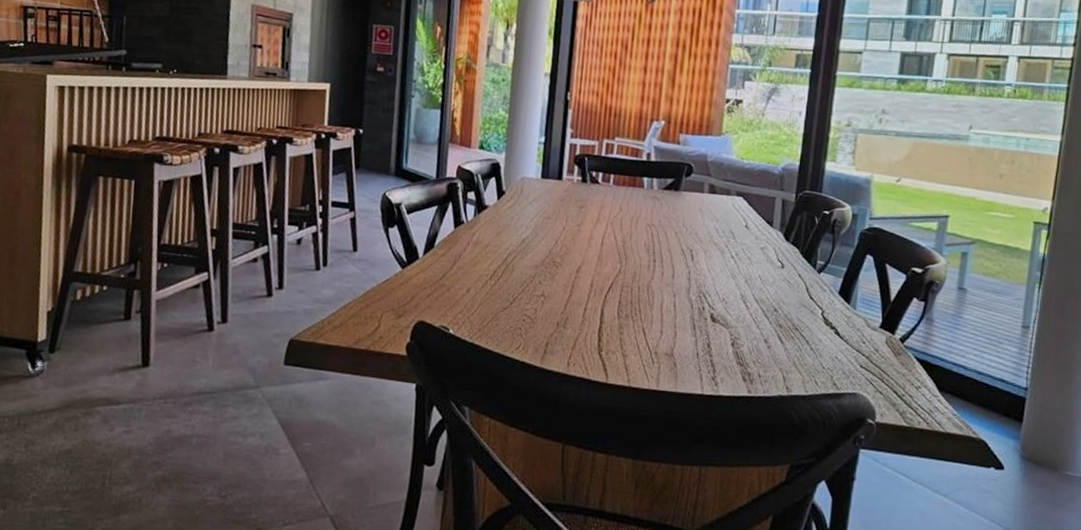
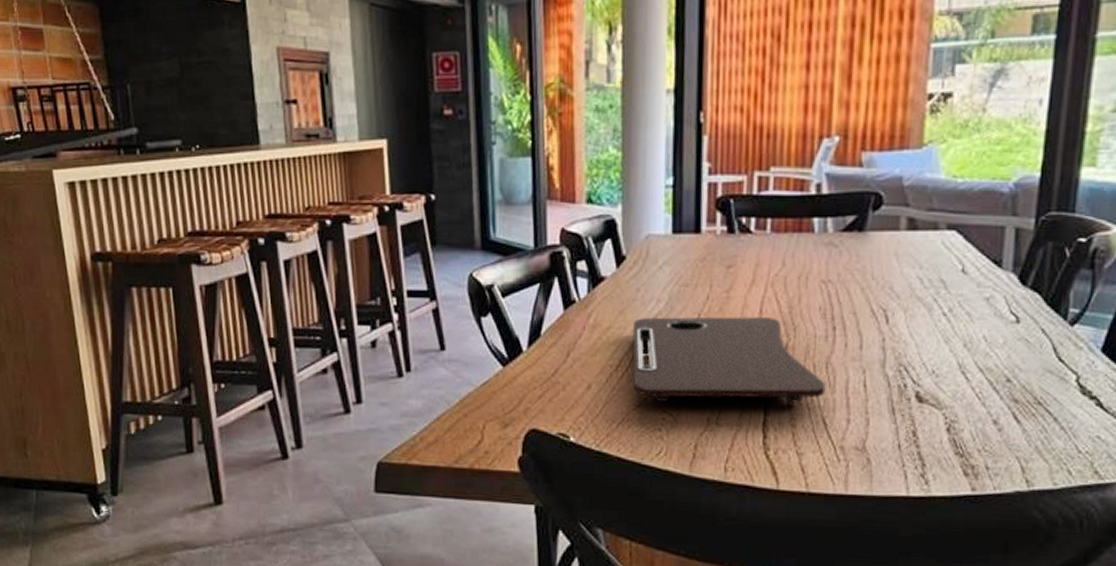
cutting board: none [502,240,647,316] -> present [633,316,826,403]

